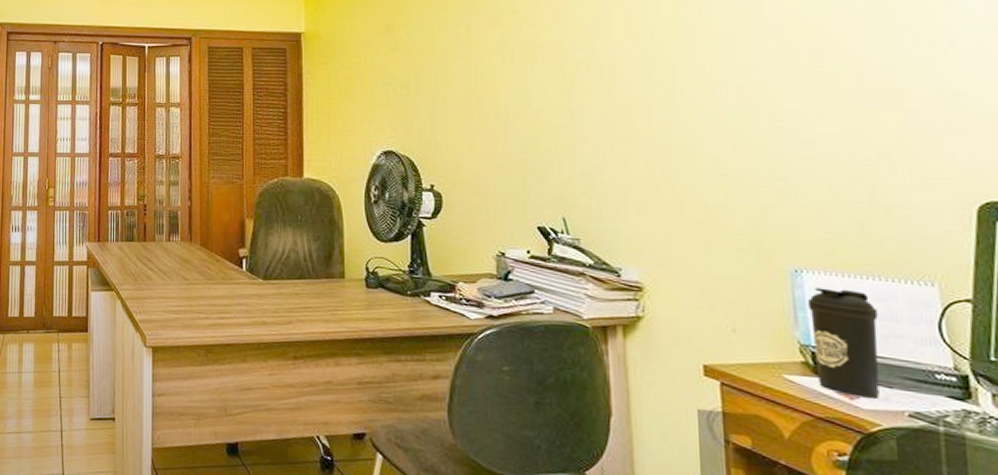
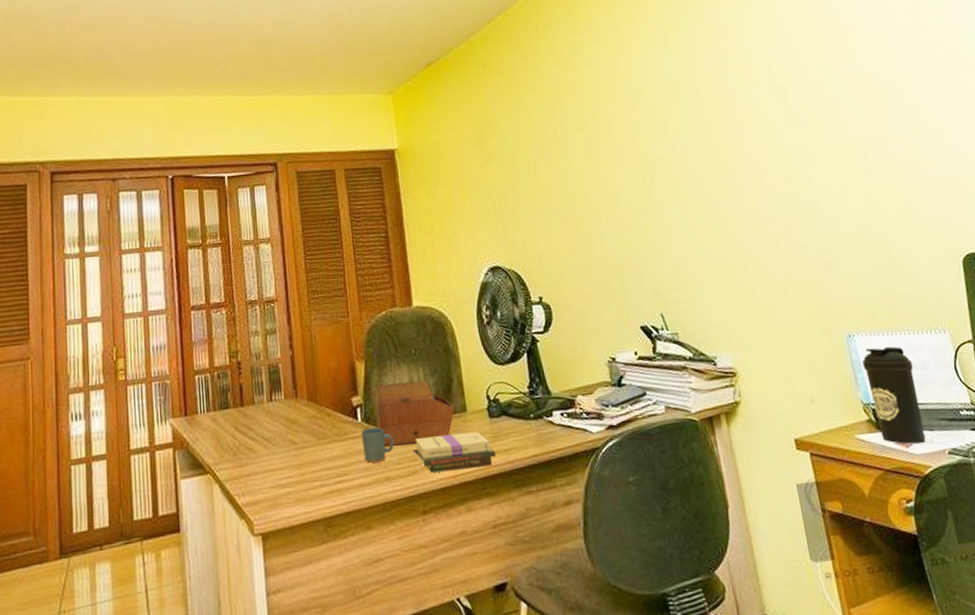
mug: none [244,278,273,308] -> present [360,427,394,463]
sewing box: none [260,242,333,298] -> present [374,380,455,447]
books: none [290,294,369,330] -> present [412,432,497,473]

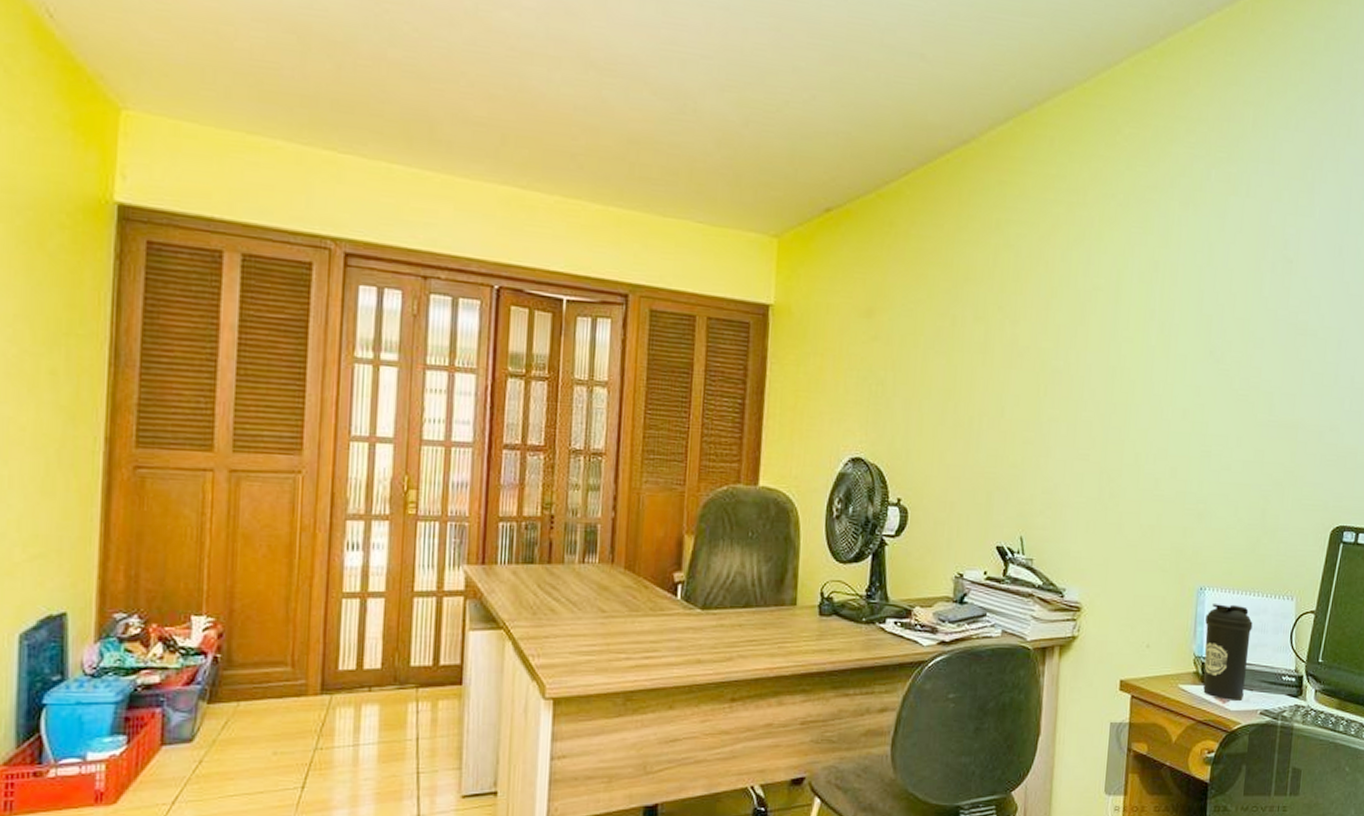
mug: present [360,427,394,463] -> none [677,607,713,643]
sewing box: present [374,380,455,447] -> none [697,564,784,630]
books: present [412,432,497,473] -> none [731,625,819,664]

